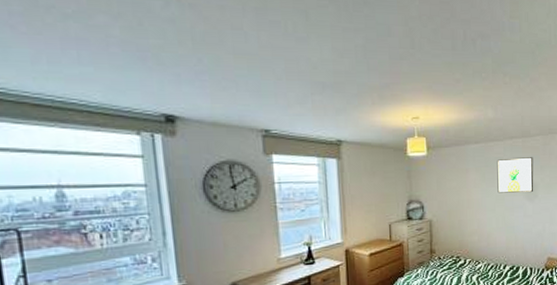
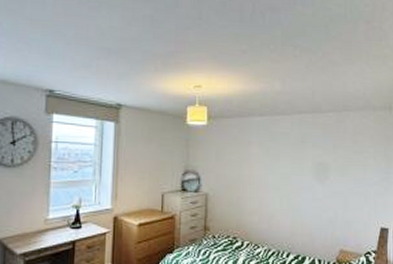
wall art: present [497,157,534,193] -> none [283,134,325,174]

